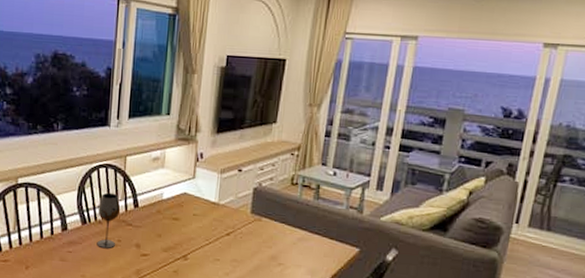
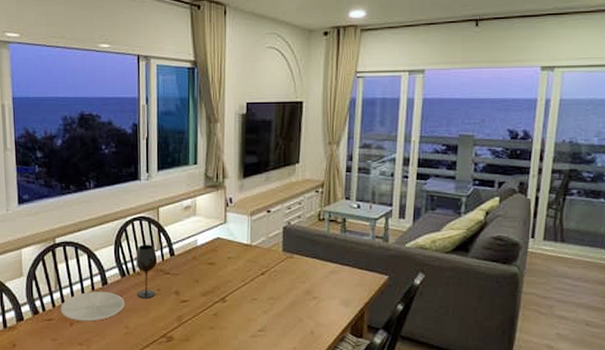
plate: none [17,236,84,267] -> present [60,291,126,322]

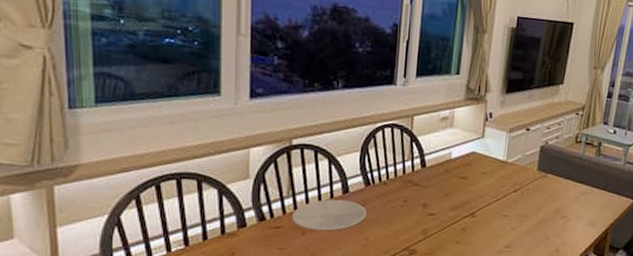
wine glass: present [135,244,158,298] -> none [381,153,407,209]

